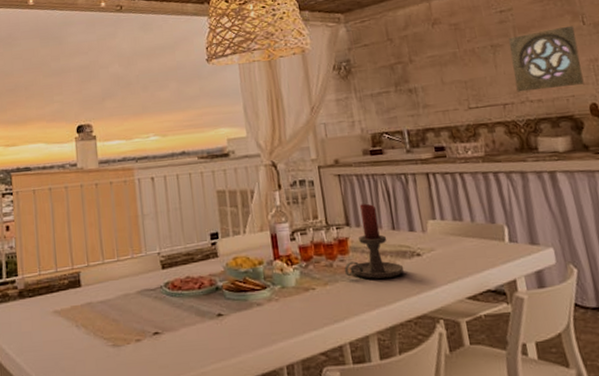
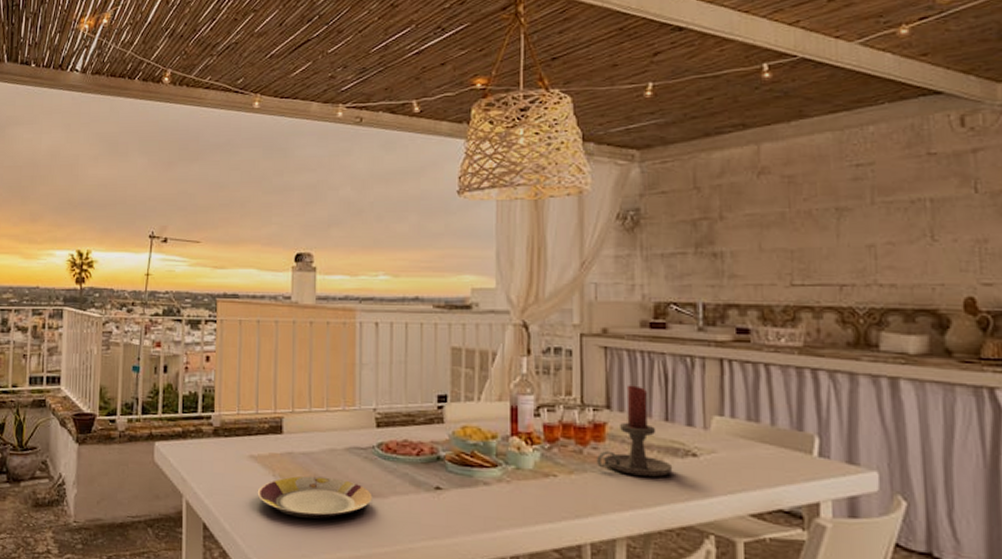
plate: none [63,319,165,361] -> present [257,475,372,519]
wall ornament: present [509,25,584,92] -> none [861,192,962,272]

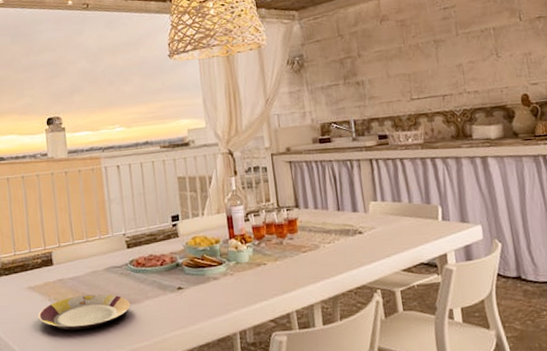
candle holder: present [596,385,673,477] -> none [293,187,347,255]

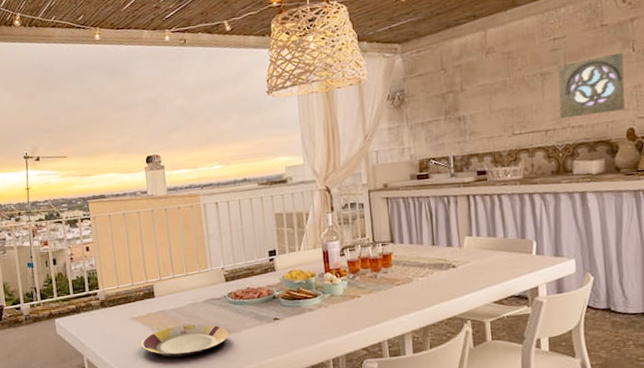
wall ornament: none [451,21,518,84] -> present [558,52,625,119]

